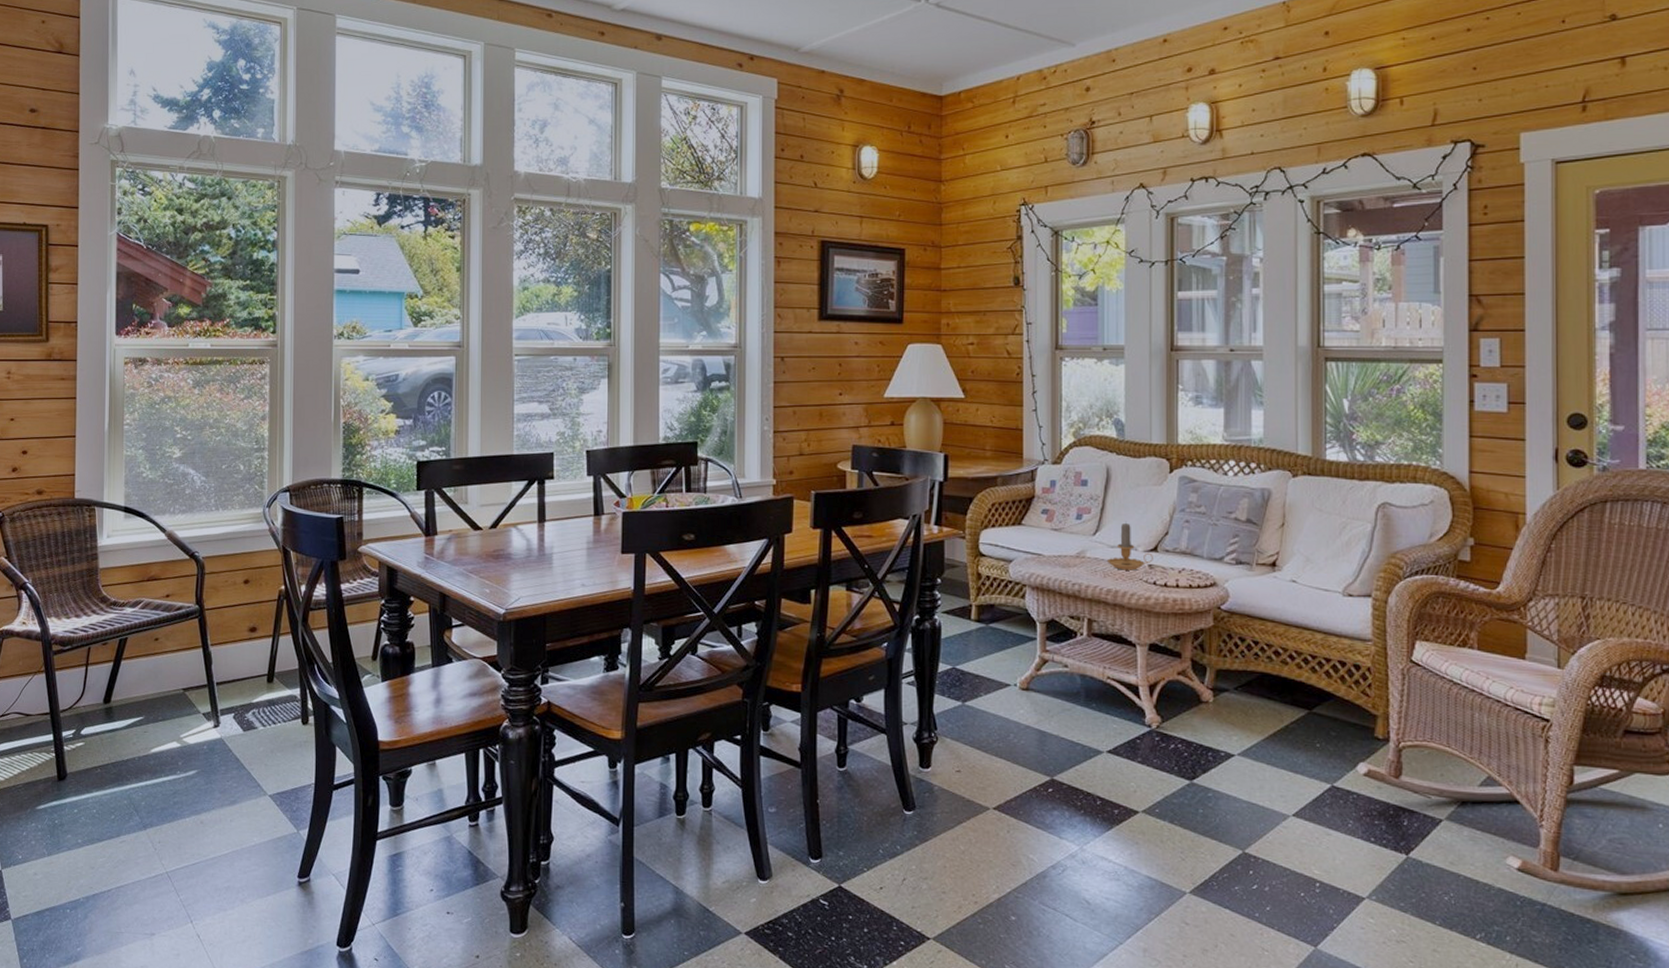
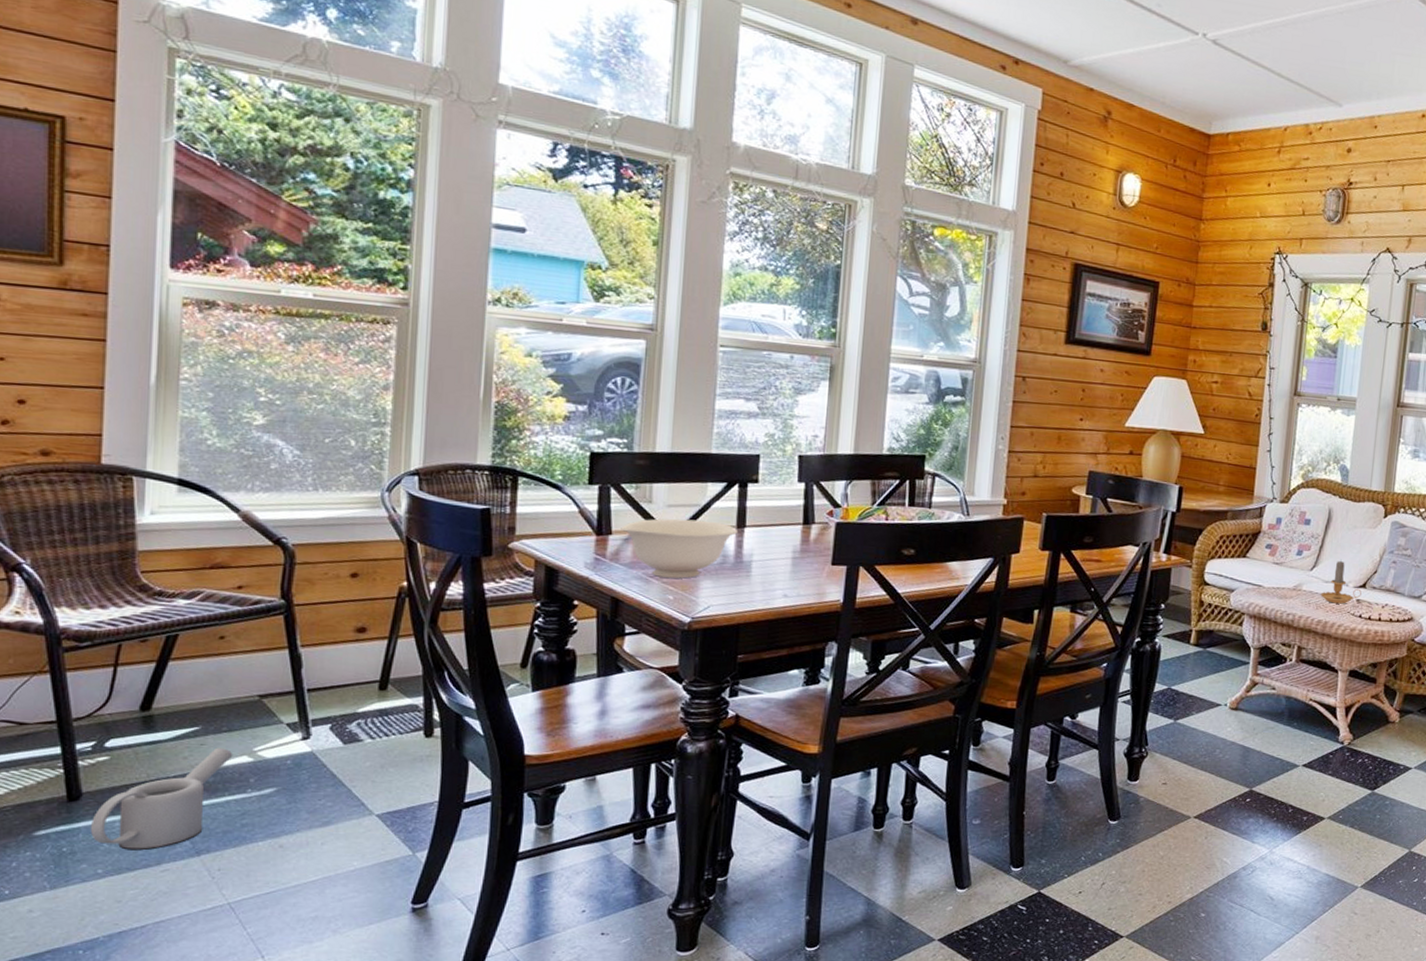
watering can: none [72,734,167,824] -> present [90,747,233,851]
bowl: none [444,517,540,573] -> present [621,518,739,579]

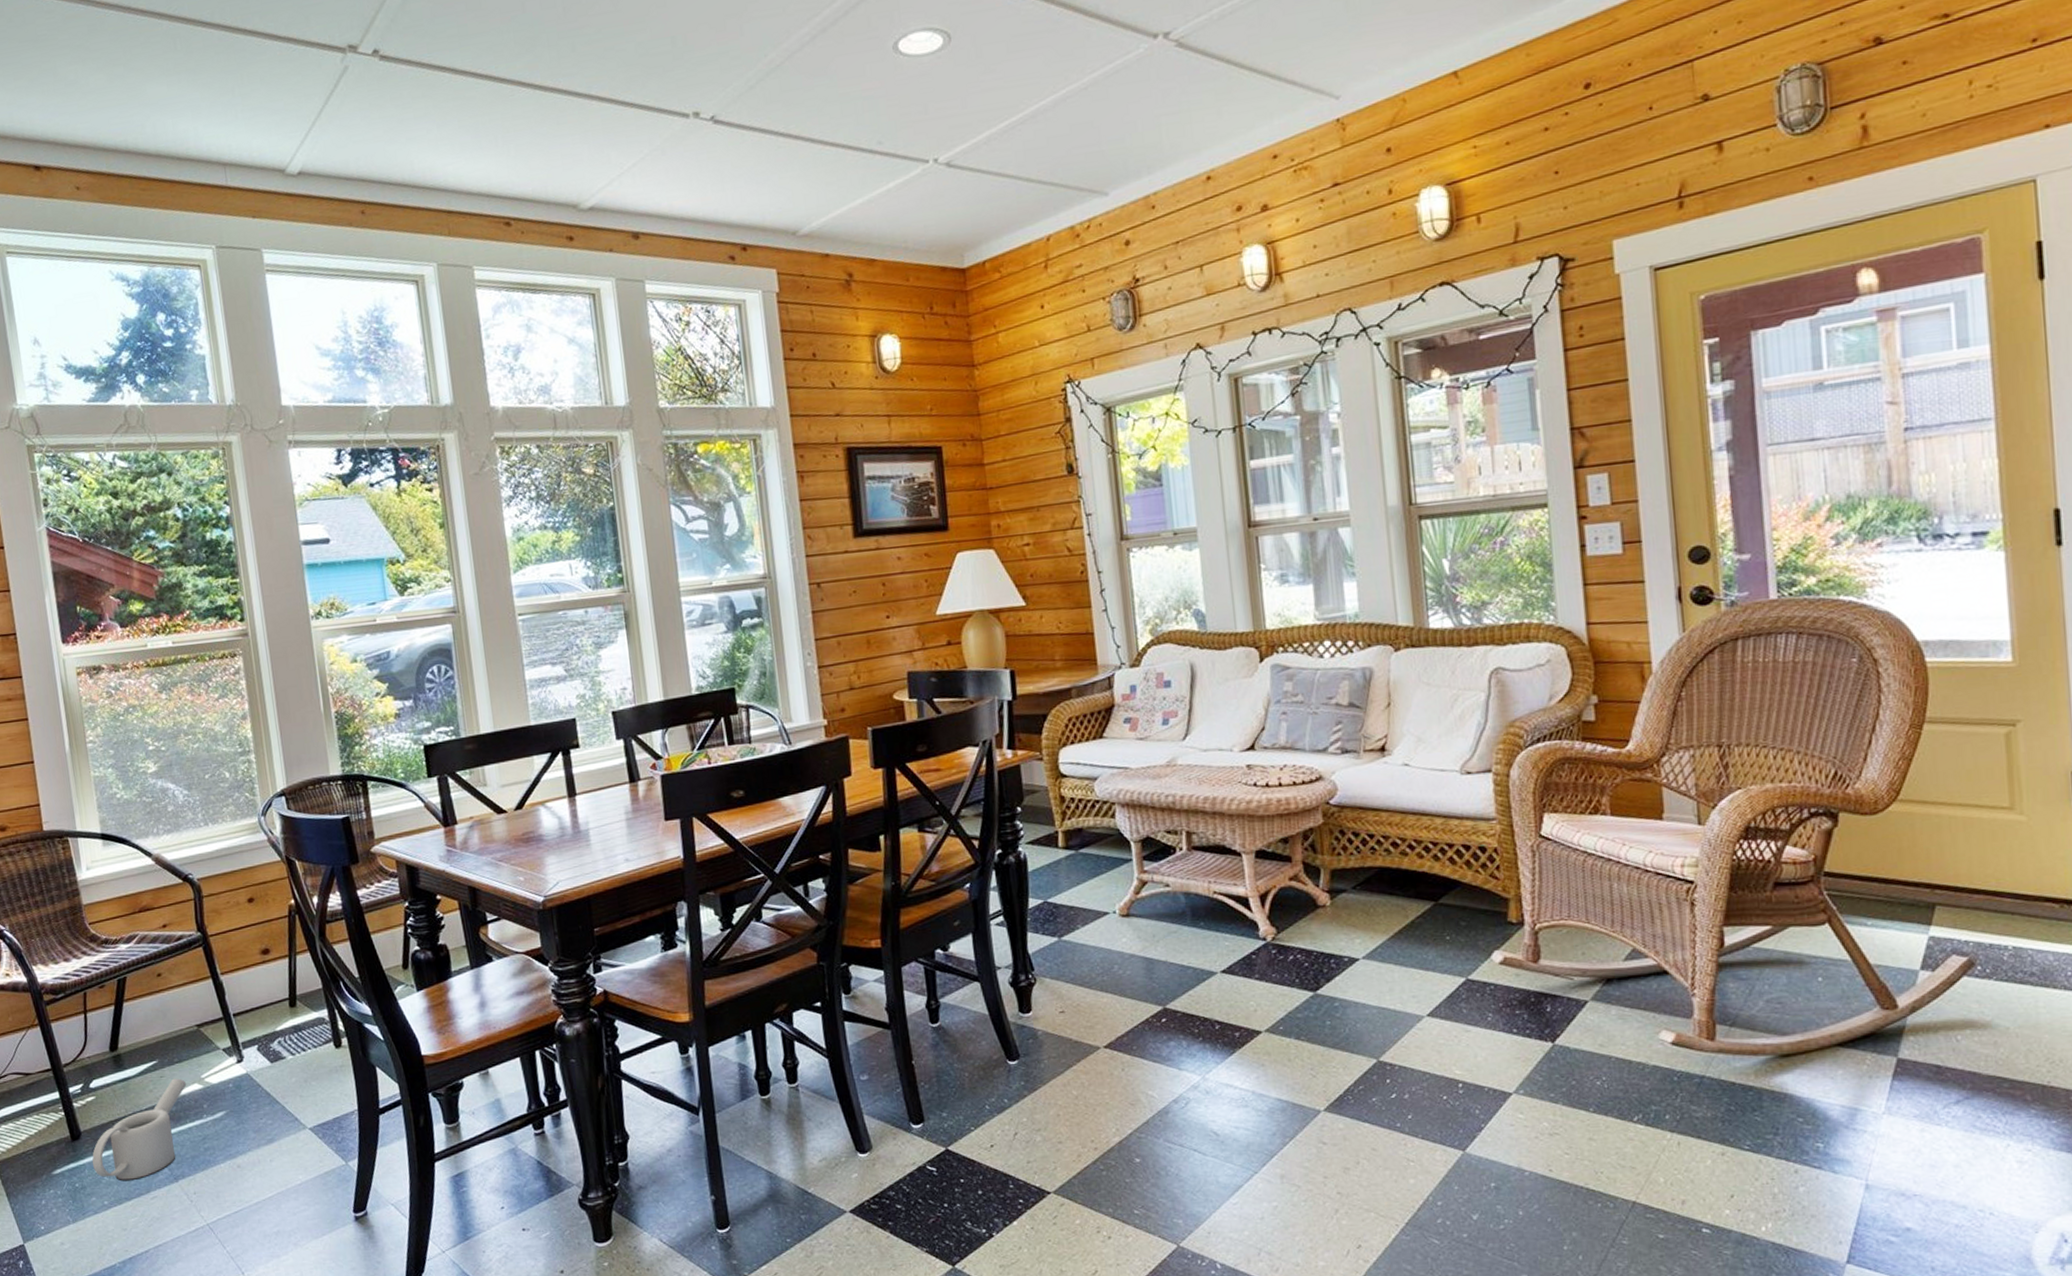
bowl: present [621,518,739,579] -> none [464,794,571,860]
candle: present [1320,560,1362,604] -> none [1200,722,1251,775]

